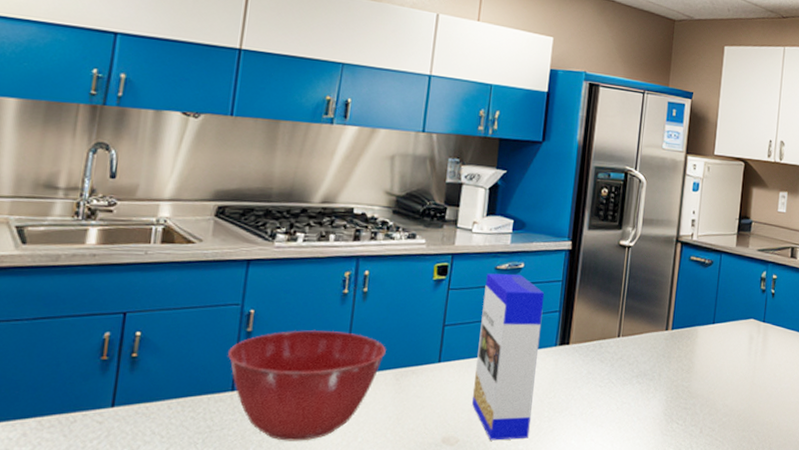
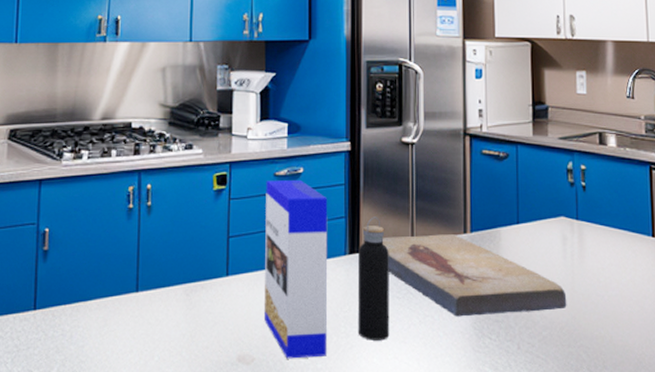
mixing bowl: present [228,330,386,441] -> none [29,247,174,360]
water bottle: none [559,312,597,424] -> present [357,217,390,341]
fish fossil: none [591,330,747,404] -> present [383,234,567,317]

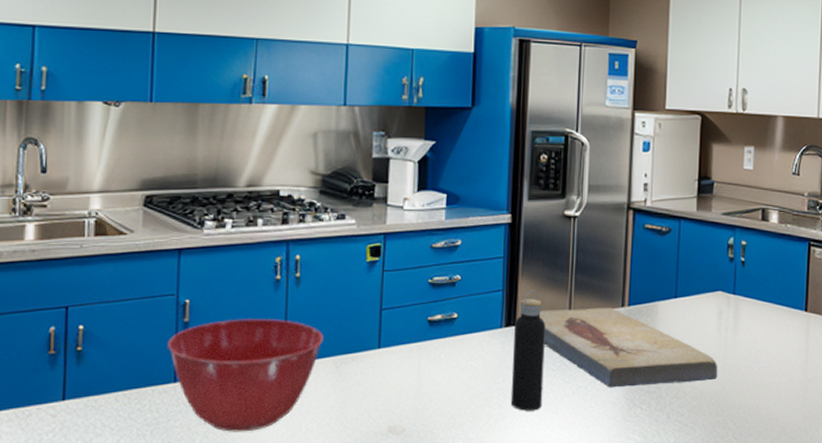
mixing bowl: none [29,247,174,360] -> present [168,319,323,432]
cereal box: present [265,179,328,359] -> none [416,252,486,429]

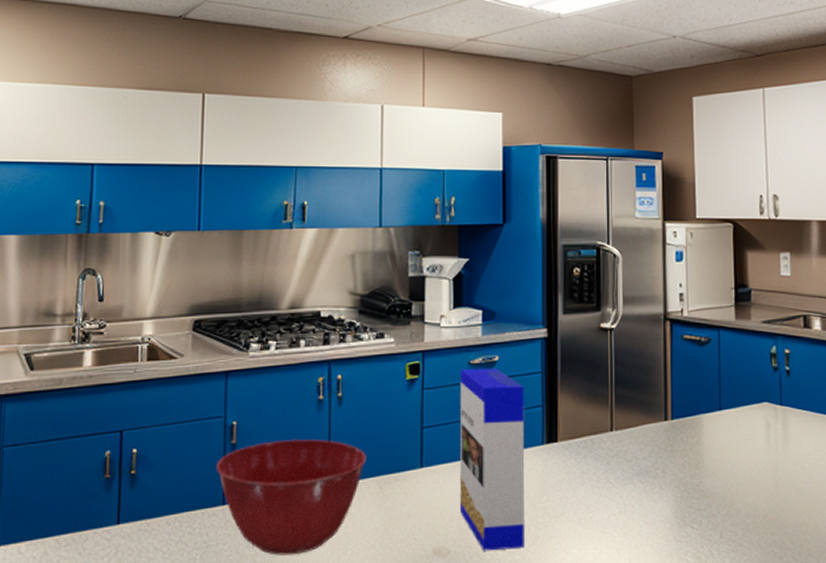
cereal box: none [416,252,486,429] -> present [460,368,525,551]
water bottle: present [510,290,546,411] -> none [555,405,589,531]
fish fossil: present [539,308,718,388] -> none [581,422,771,506]

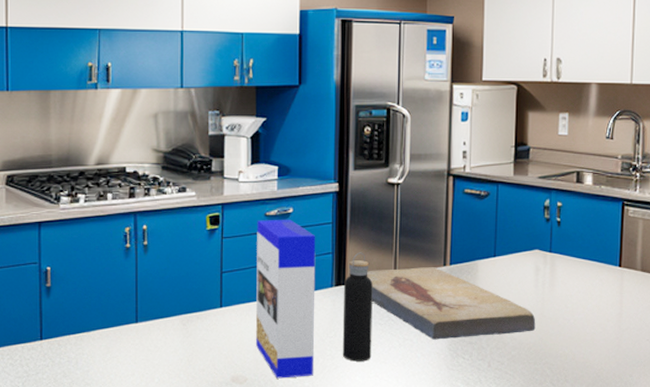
mixing bowl: present [217,439,366,555] -> none [34,283,171,383]
water bottle: none [555,405,589,531] -> present [342,252,373,362]
fish fossil: none [581,422,771,506] -> present [367,267,536,340]

